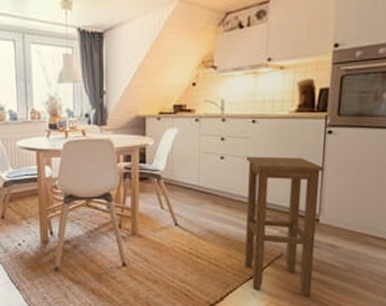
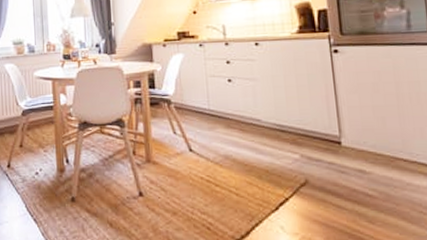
stool: present [245,156,325,297] -> none [254,77,348,231]

